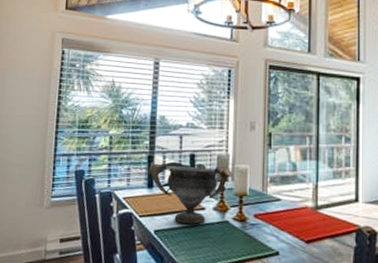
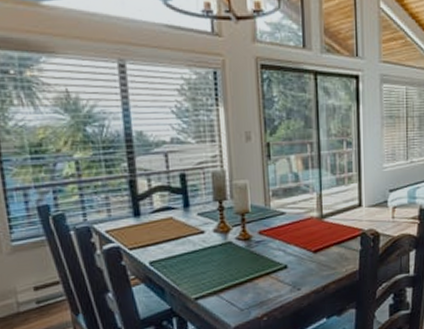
decorative bowl: present [148,162,234,224] -> none [131,183,232,250]

